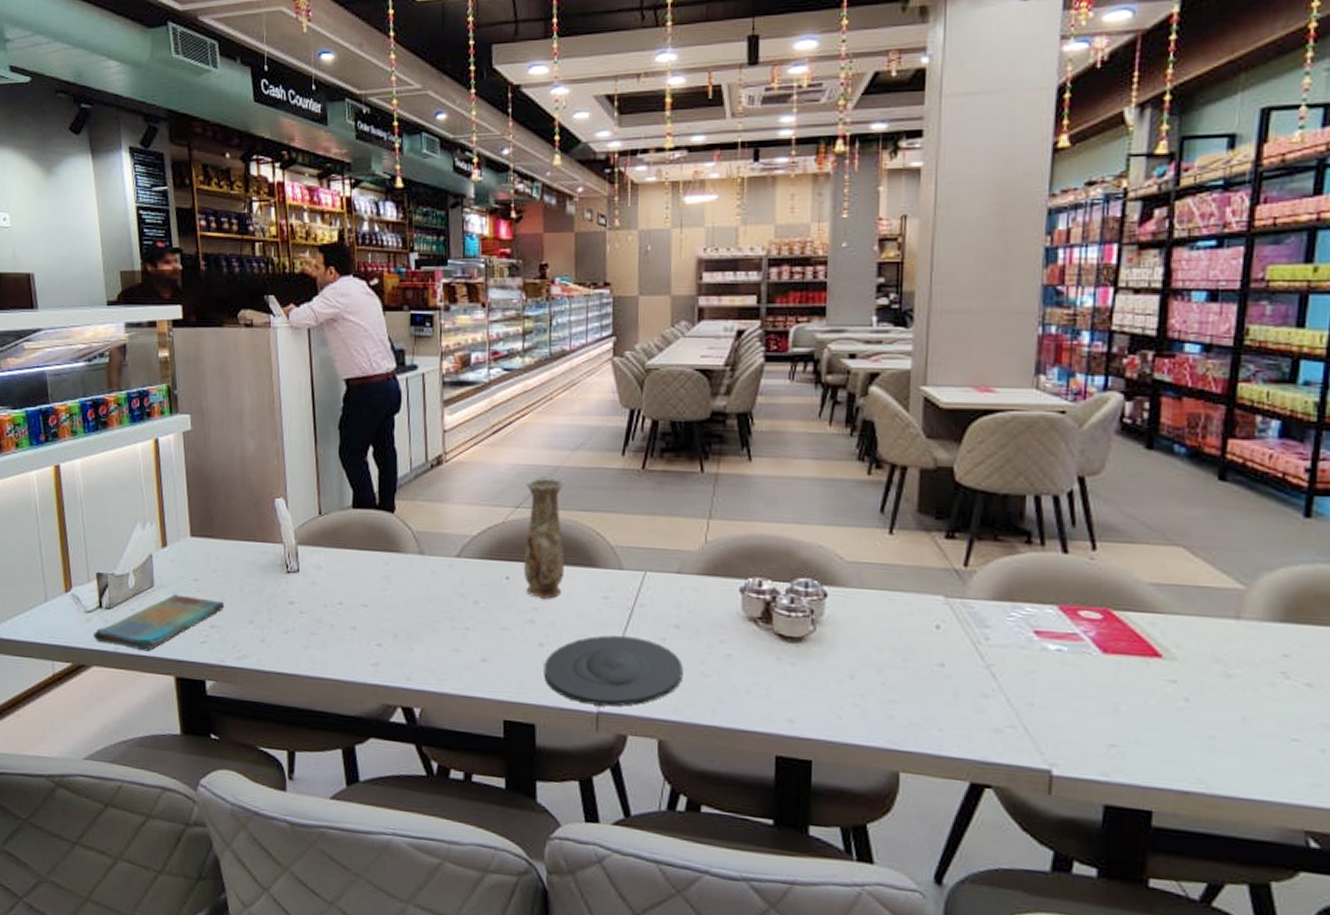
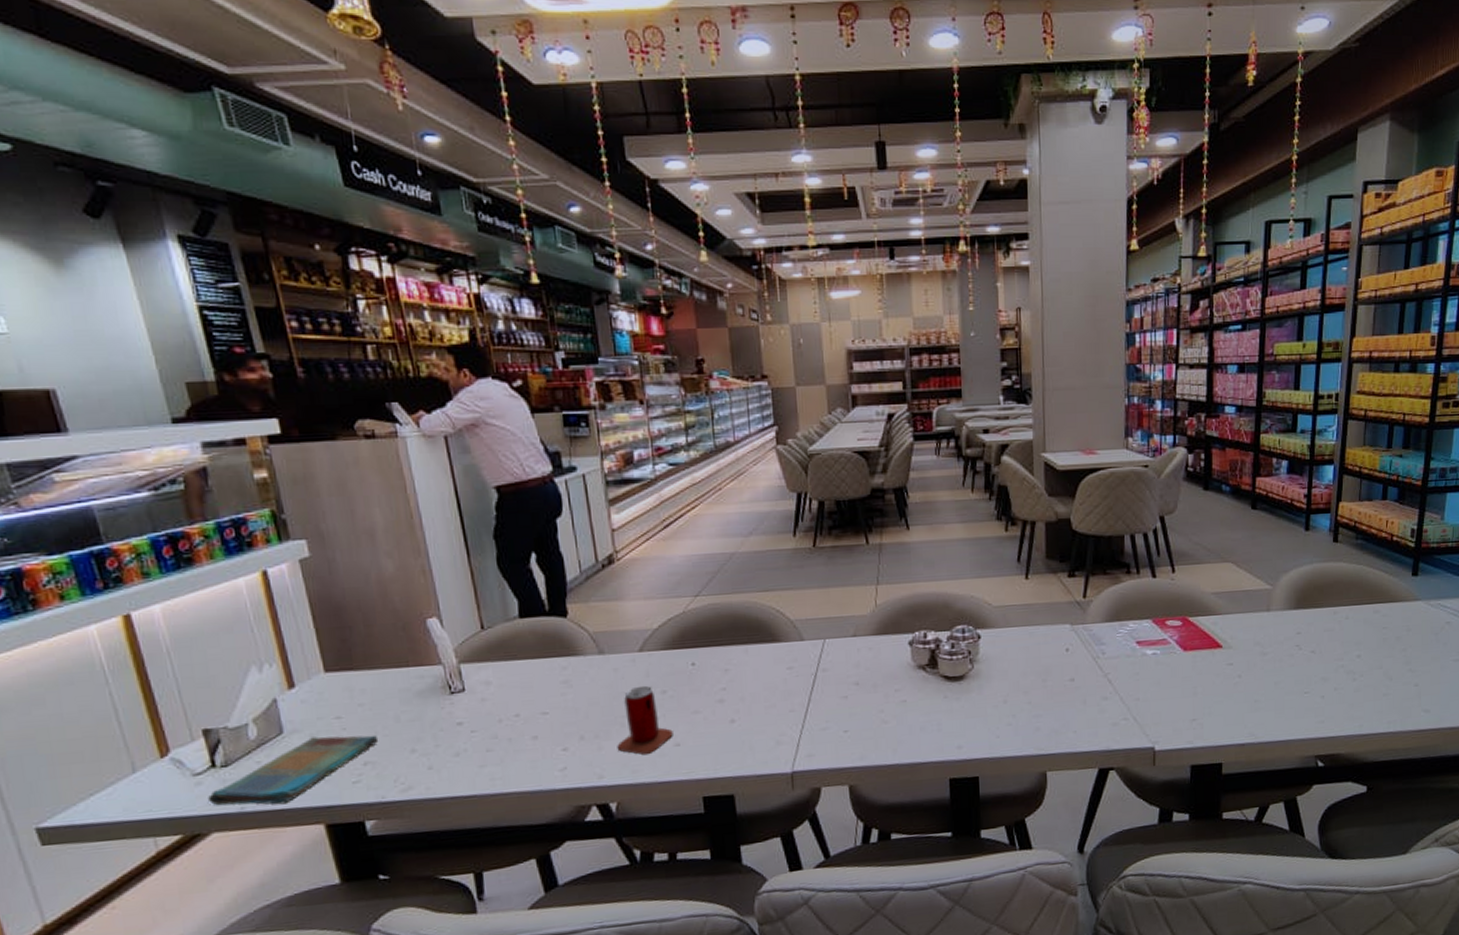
beer can: none [426,592,481,664] -> present [617,685,673,755]
vase: present [523,476,565,599] -> none [702,563,749,678]
plate: present [544,635,683,707] -> none [737,699,866,767]

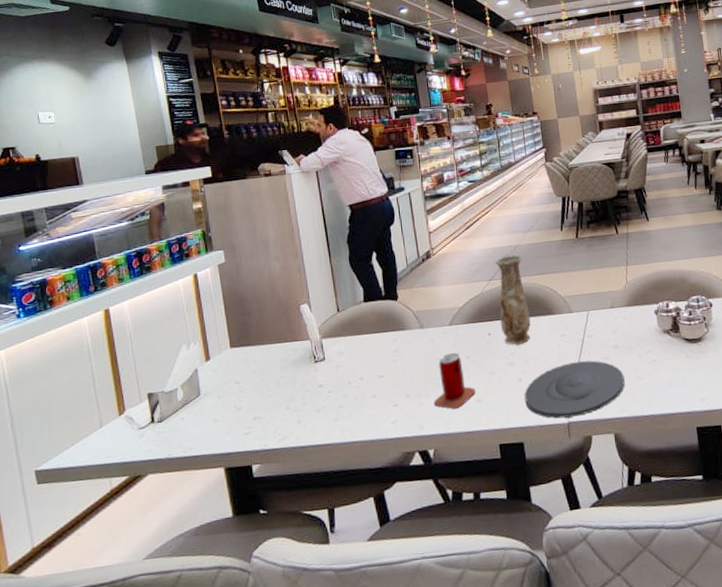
dish towel: present [208,734,379,806] -> none [148,395,264,453]
vase: none [702,563,749,678] -> present [494,253,531,345]
plate: none [737,699,866,767] -> present [524,360,625,419]

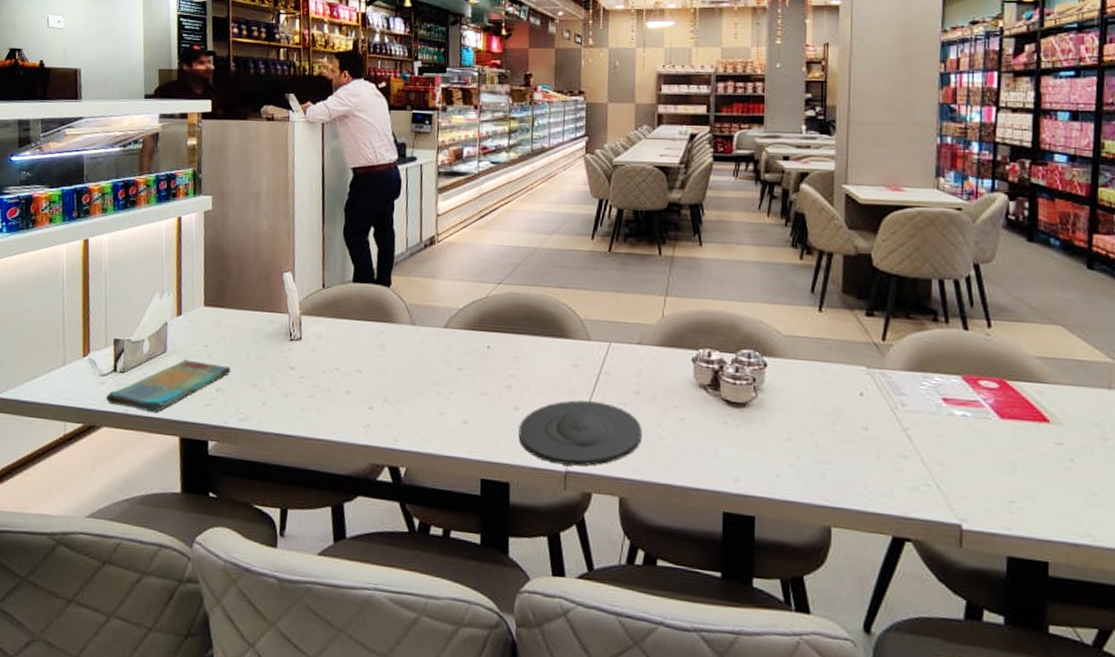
dish towel: none [148,395,264,453] -> present [106,359,231,413]
beer can: present [434,352,476,409] -> none [413,360,463,426]
vase: present [494,253,531,345] -> none [503,256,541,367]

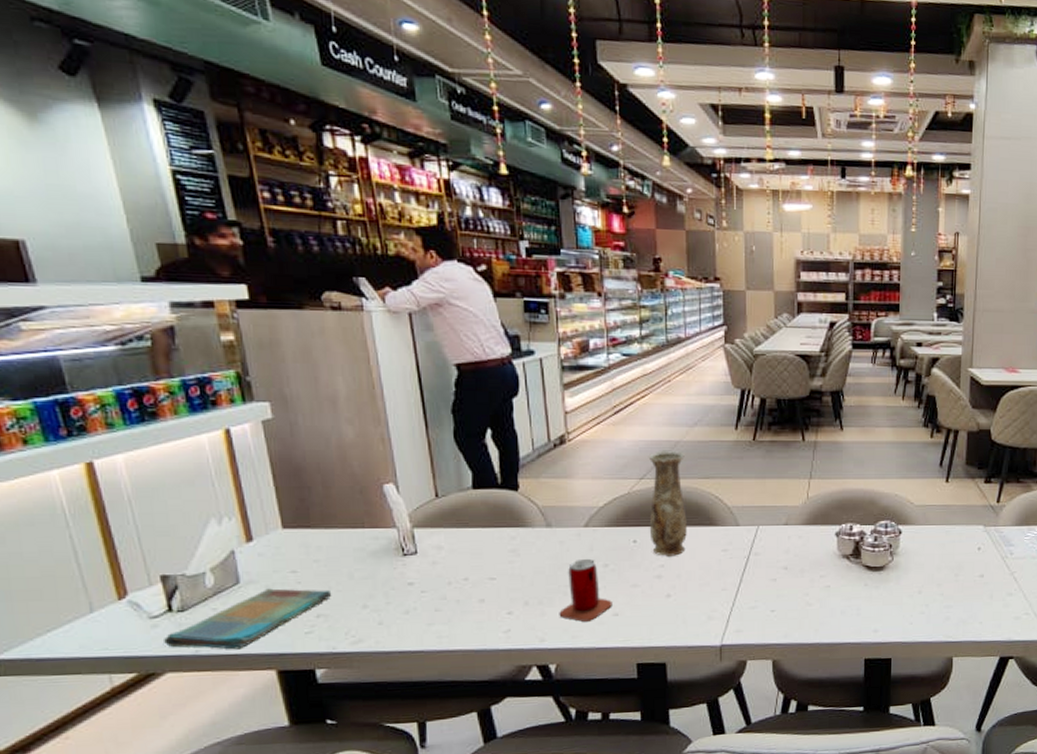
beer can: none [413,360,463,426] -> present [559,558,612,622]
vase: none [503,256,541,367] -> present [648,450,687,556]
plate: present [518,400,642,467] -> none [672,581,791,640]

